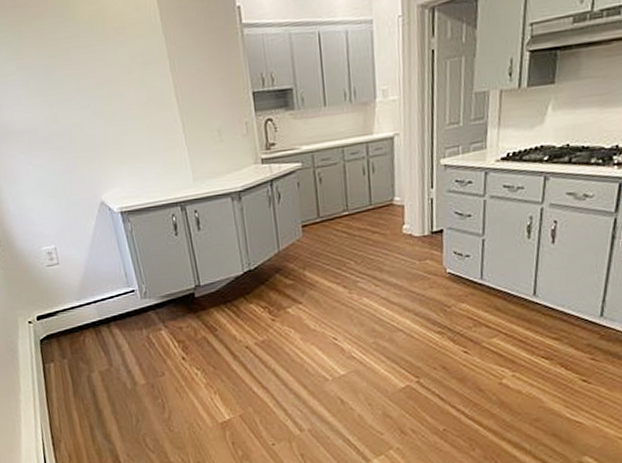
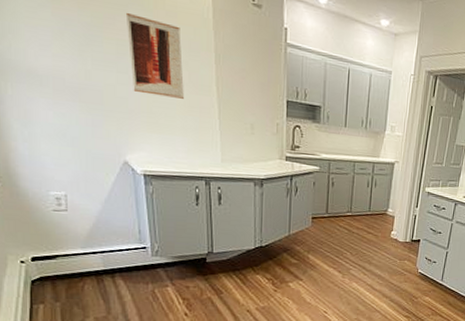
wall art: none [78,41,146,125] -> present [125,13,184,99]

